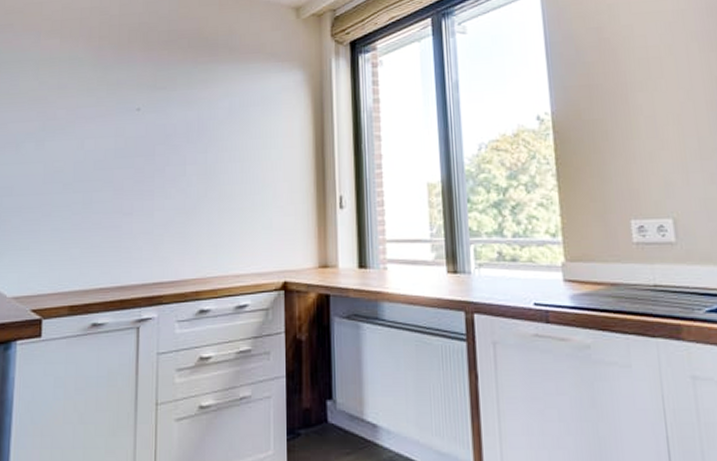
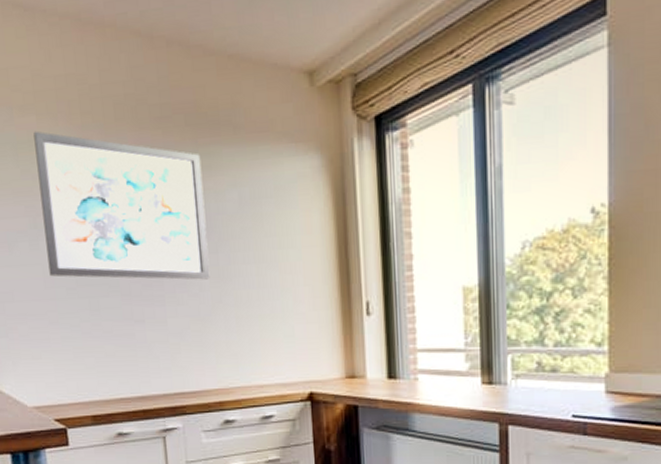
wall art: none [50,50,199,177] -> present [33,131,210,280]

